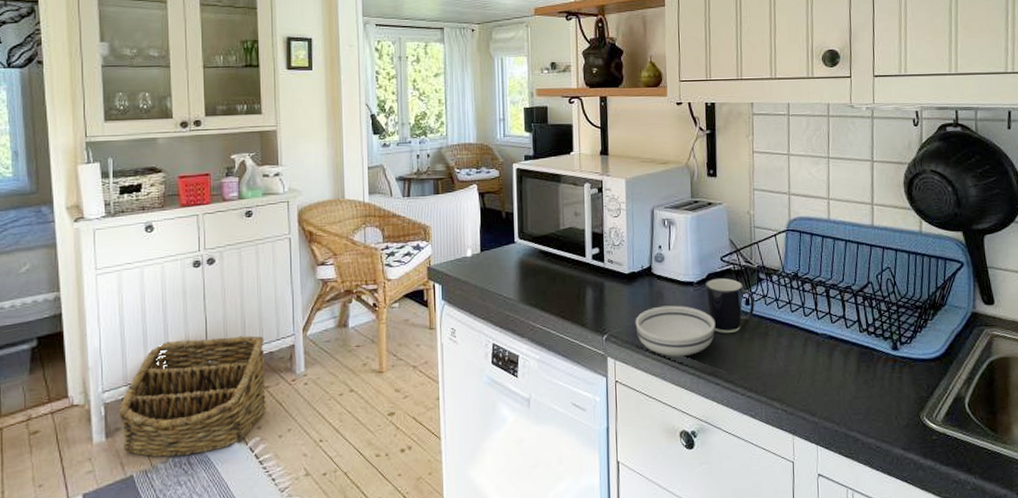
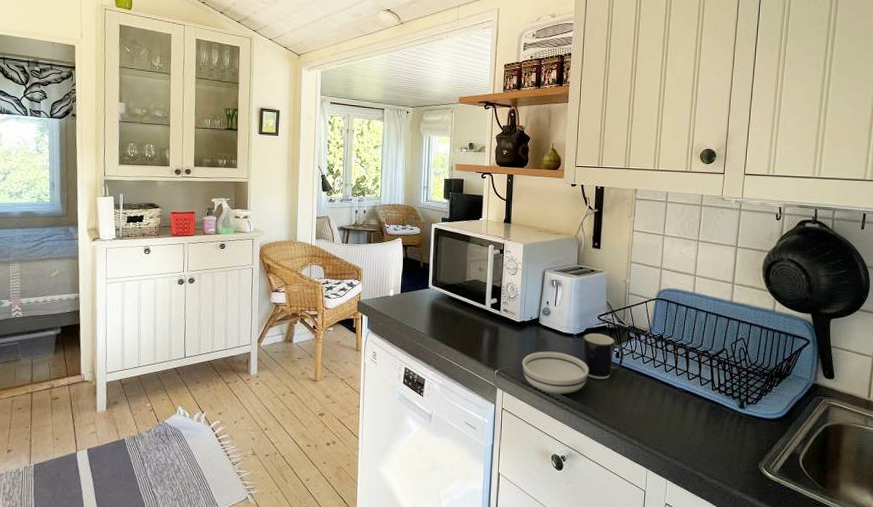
basket: present [117,335,266,457] -> none [116,339,228,429]

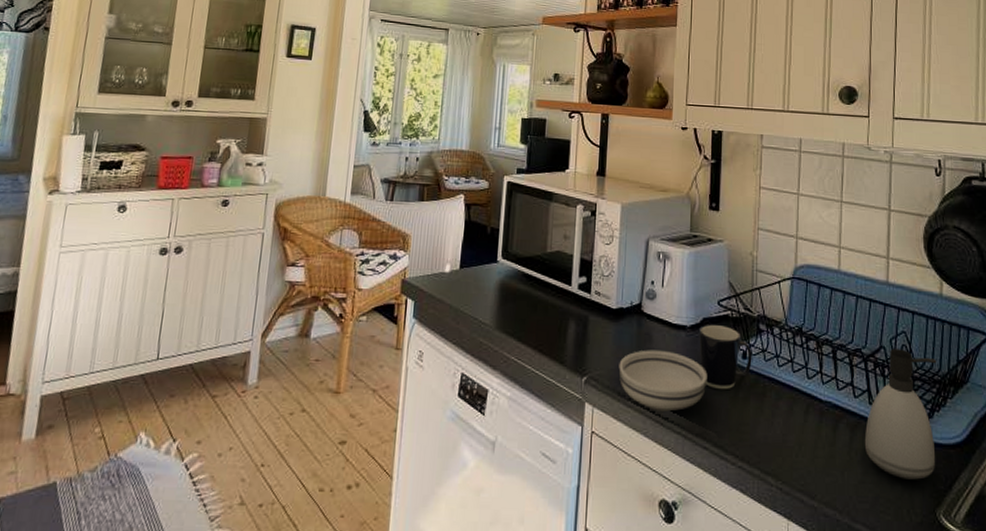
soap dispenser: none [706,350,767,443] -> present [864,348,937,480]

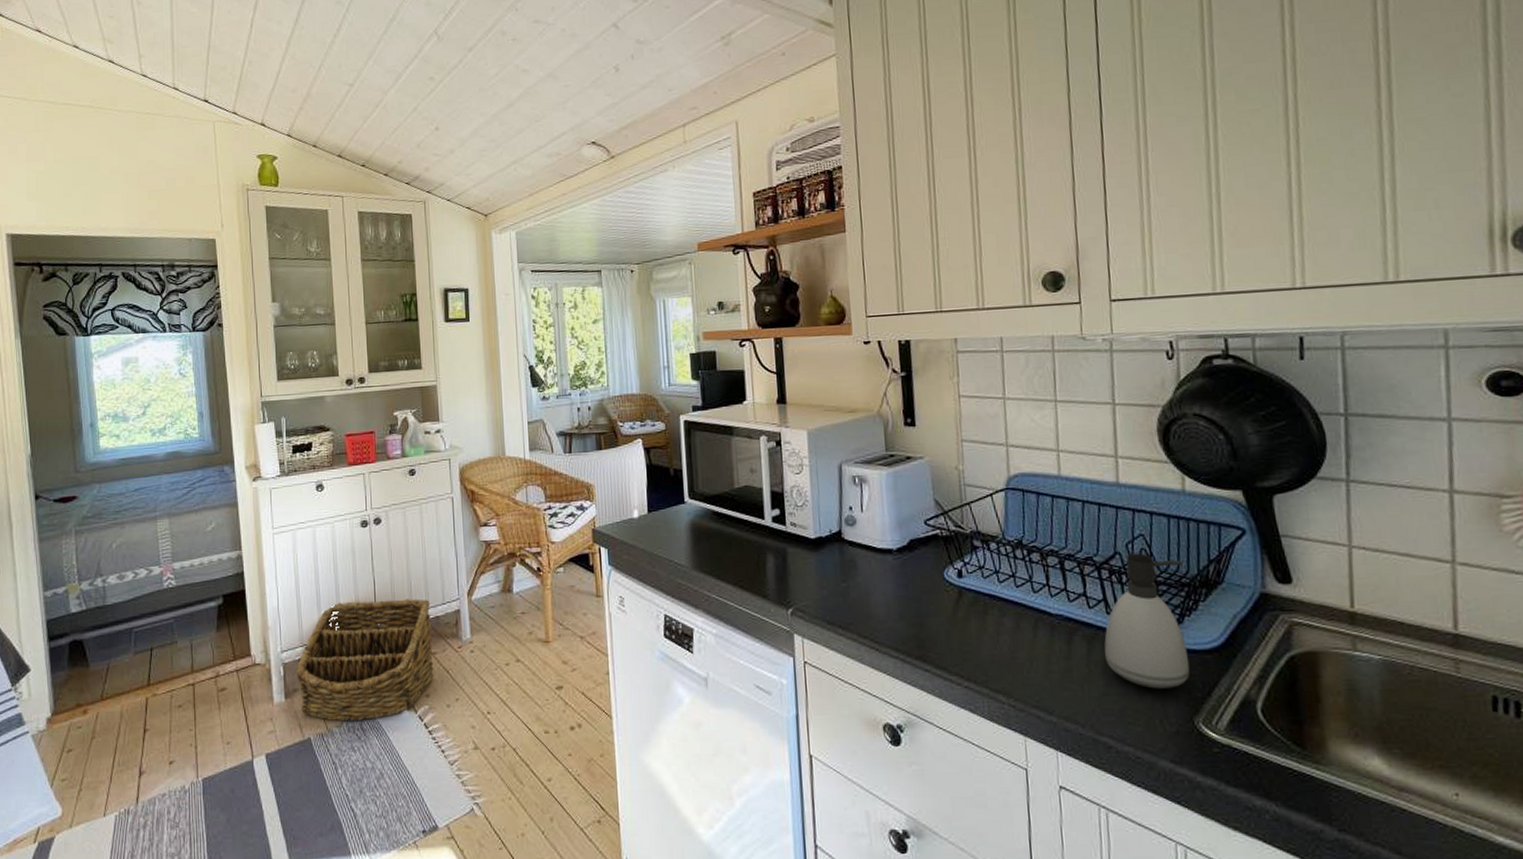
basket: none [52,333,219,466] -> present [295,599,434,721]
bowl: present [618,350,708,412] -> none [824,576,922,637]
mug: present [699,324,752,390] -> none [907,544,969,612]

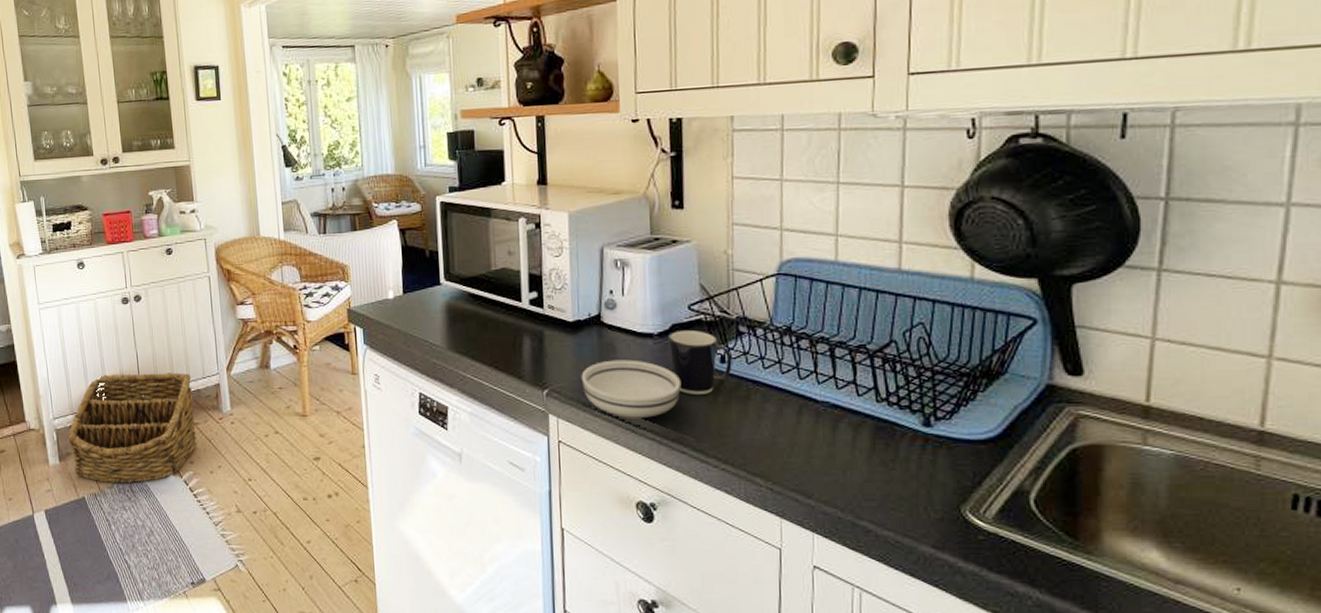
bowl: none [824,576,922,637] -> present [581,359,681,419]
mug: none [907,544,969,612] -> present [668,329,732,396]
soap dispenser: present [1104,553,1190,689] -> none [870,342,965,477]

